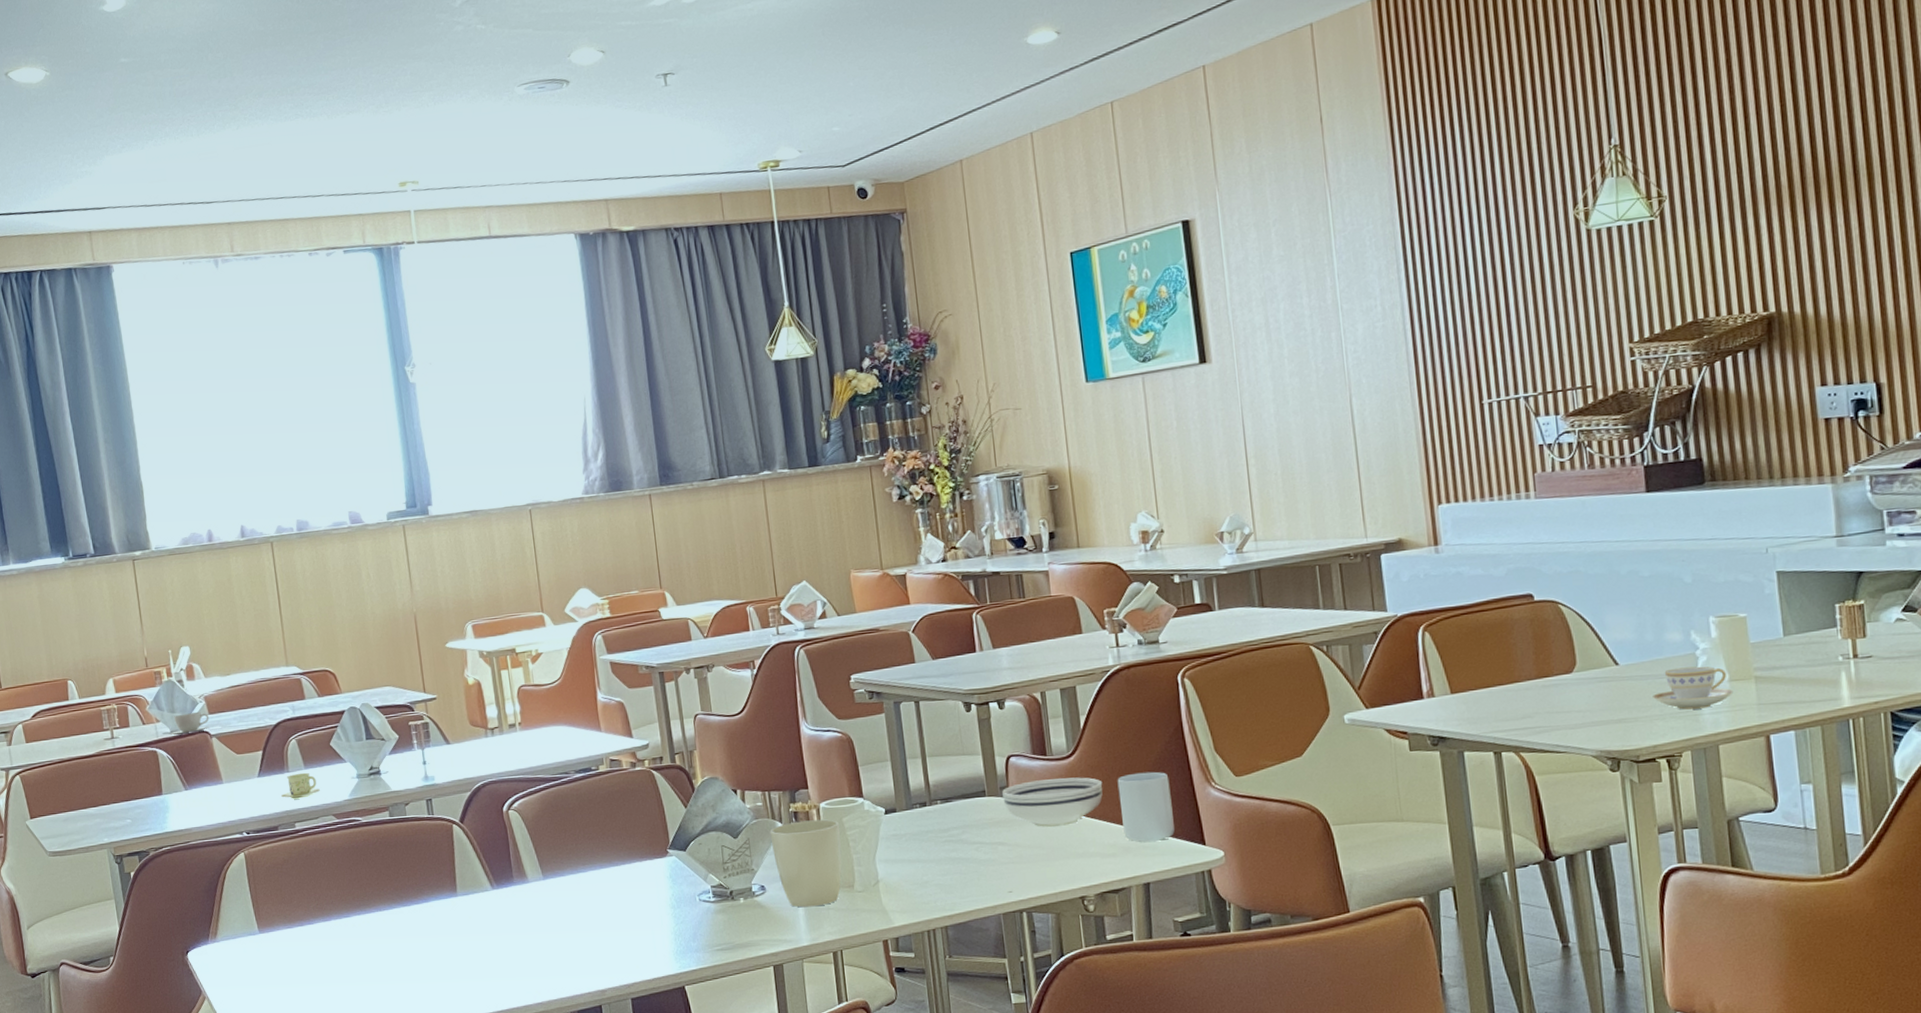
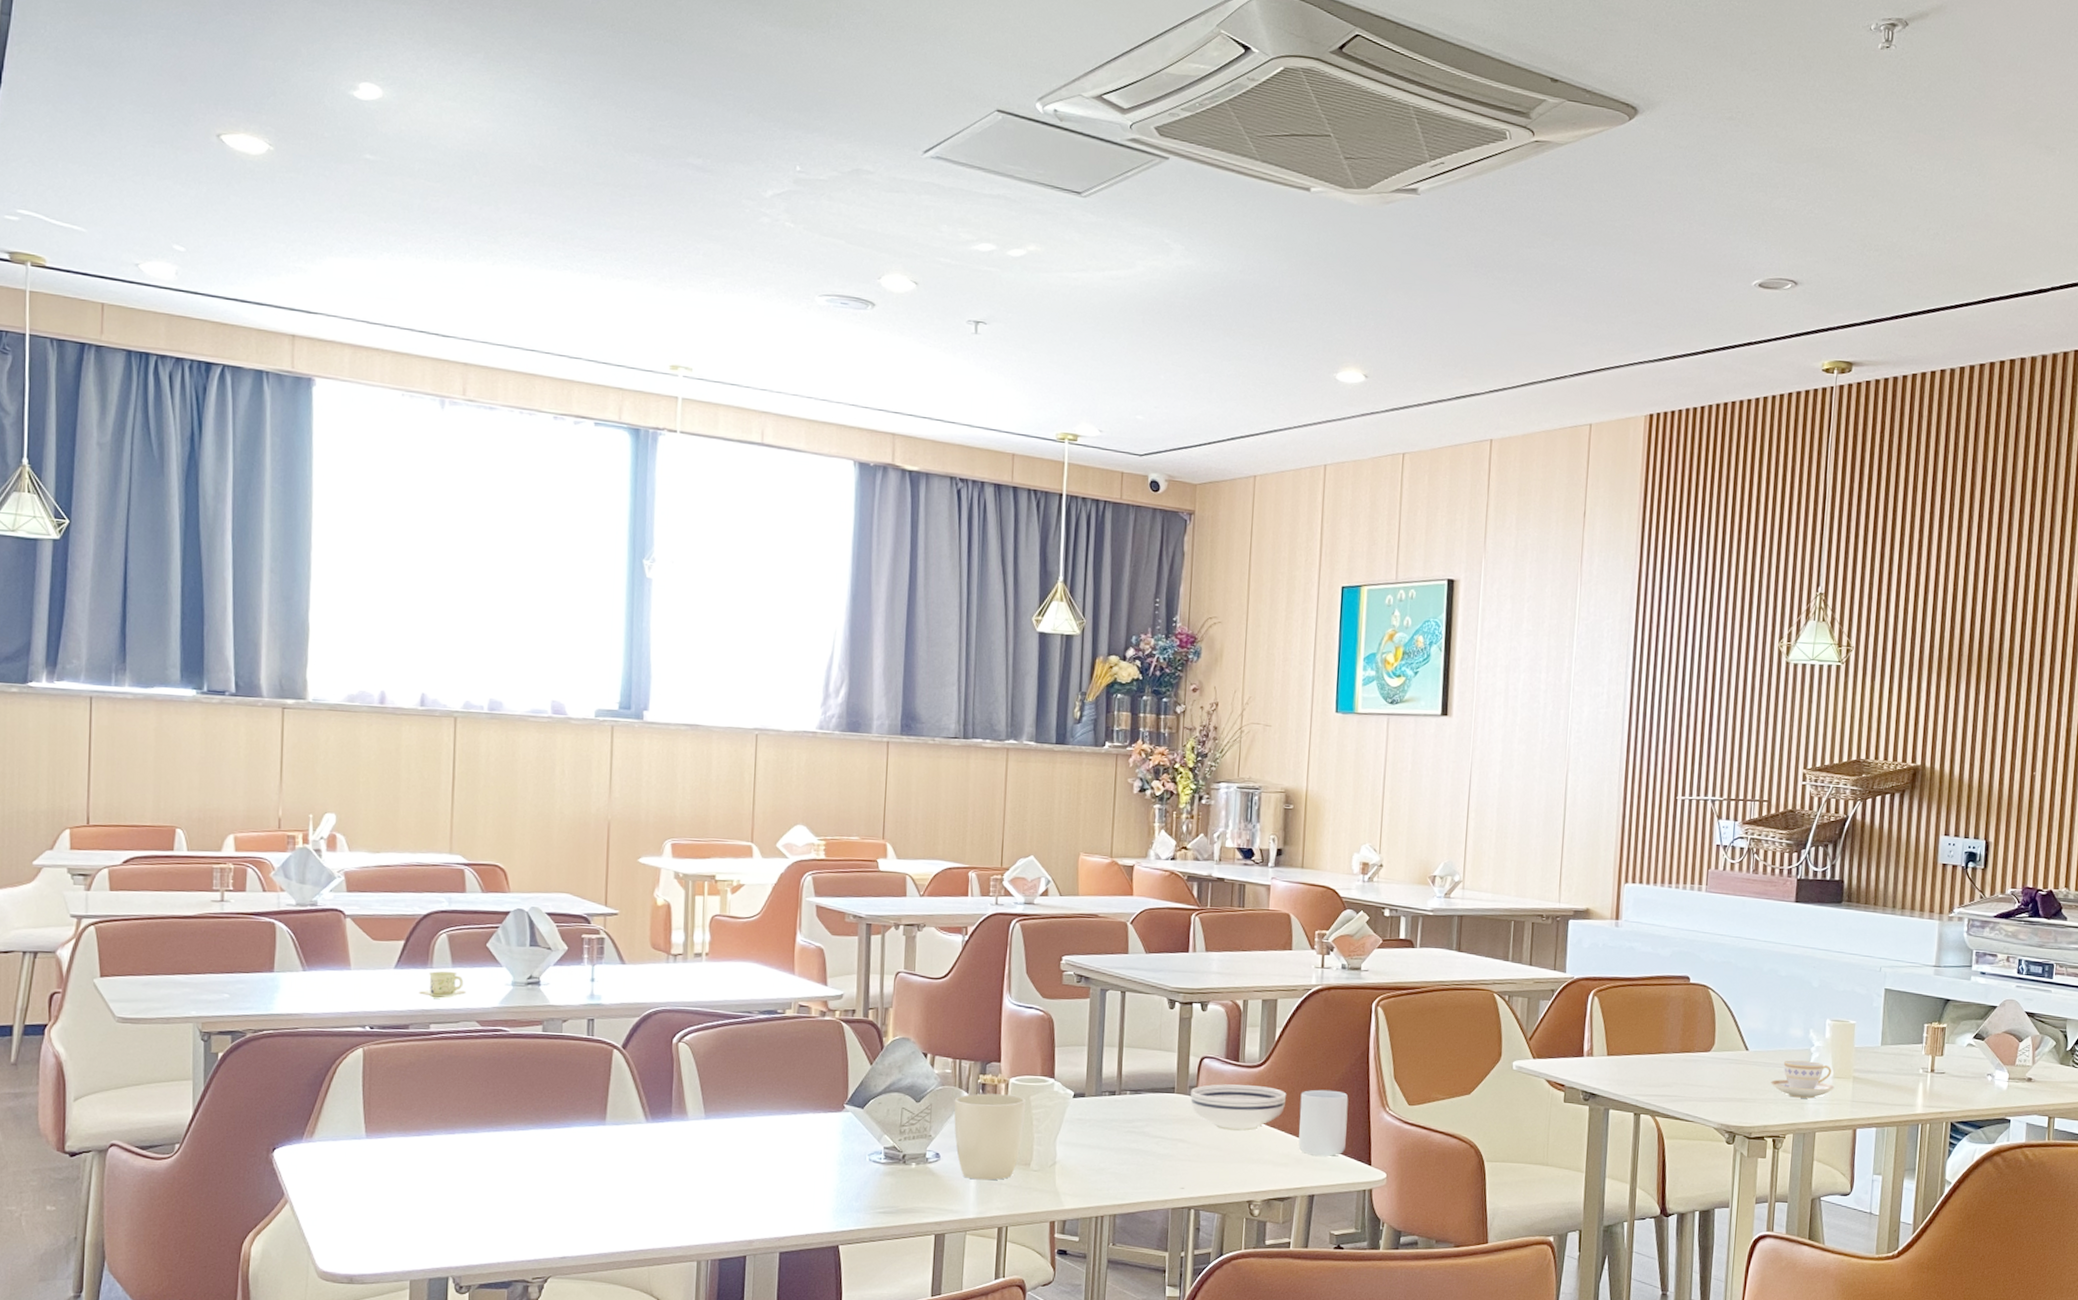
teacup: present [169,711,209,736] -> none [294,886,346,911]

